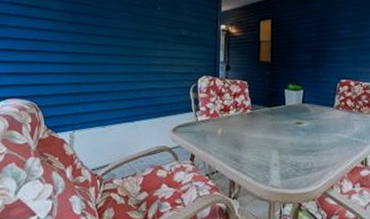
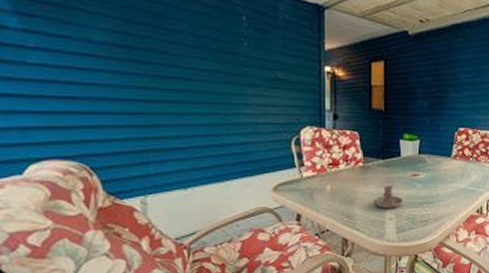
candle holder: none [260,132,287,155] -> present [374,186,402,209]

